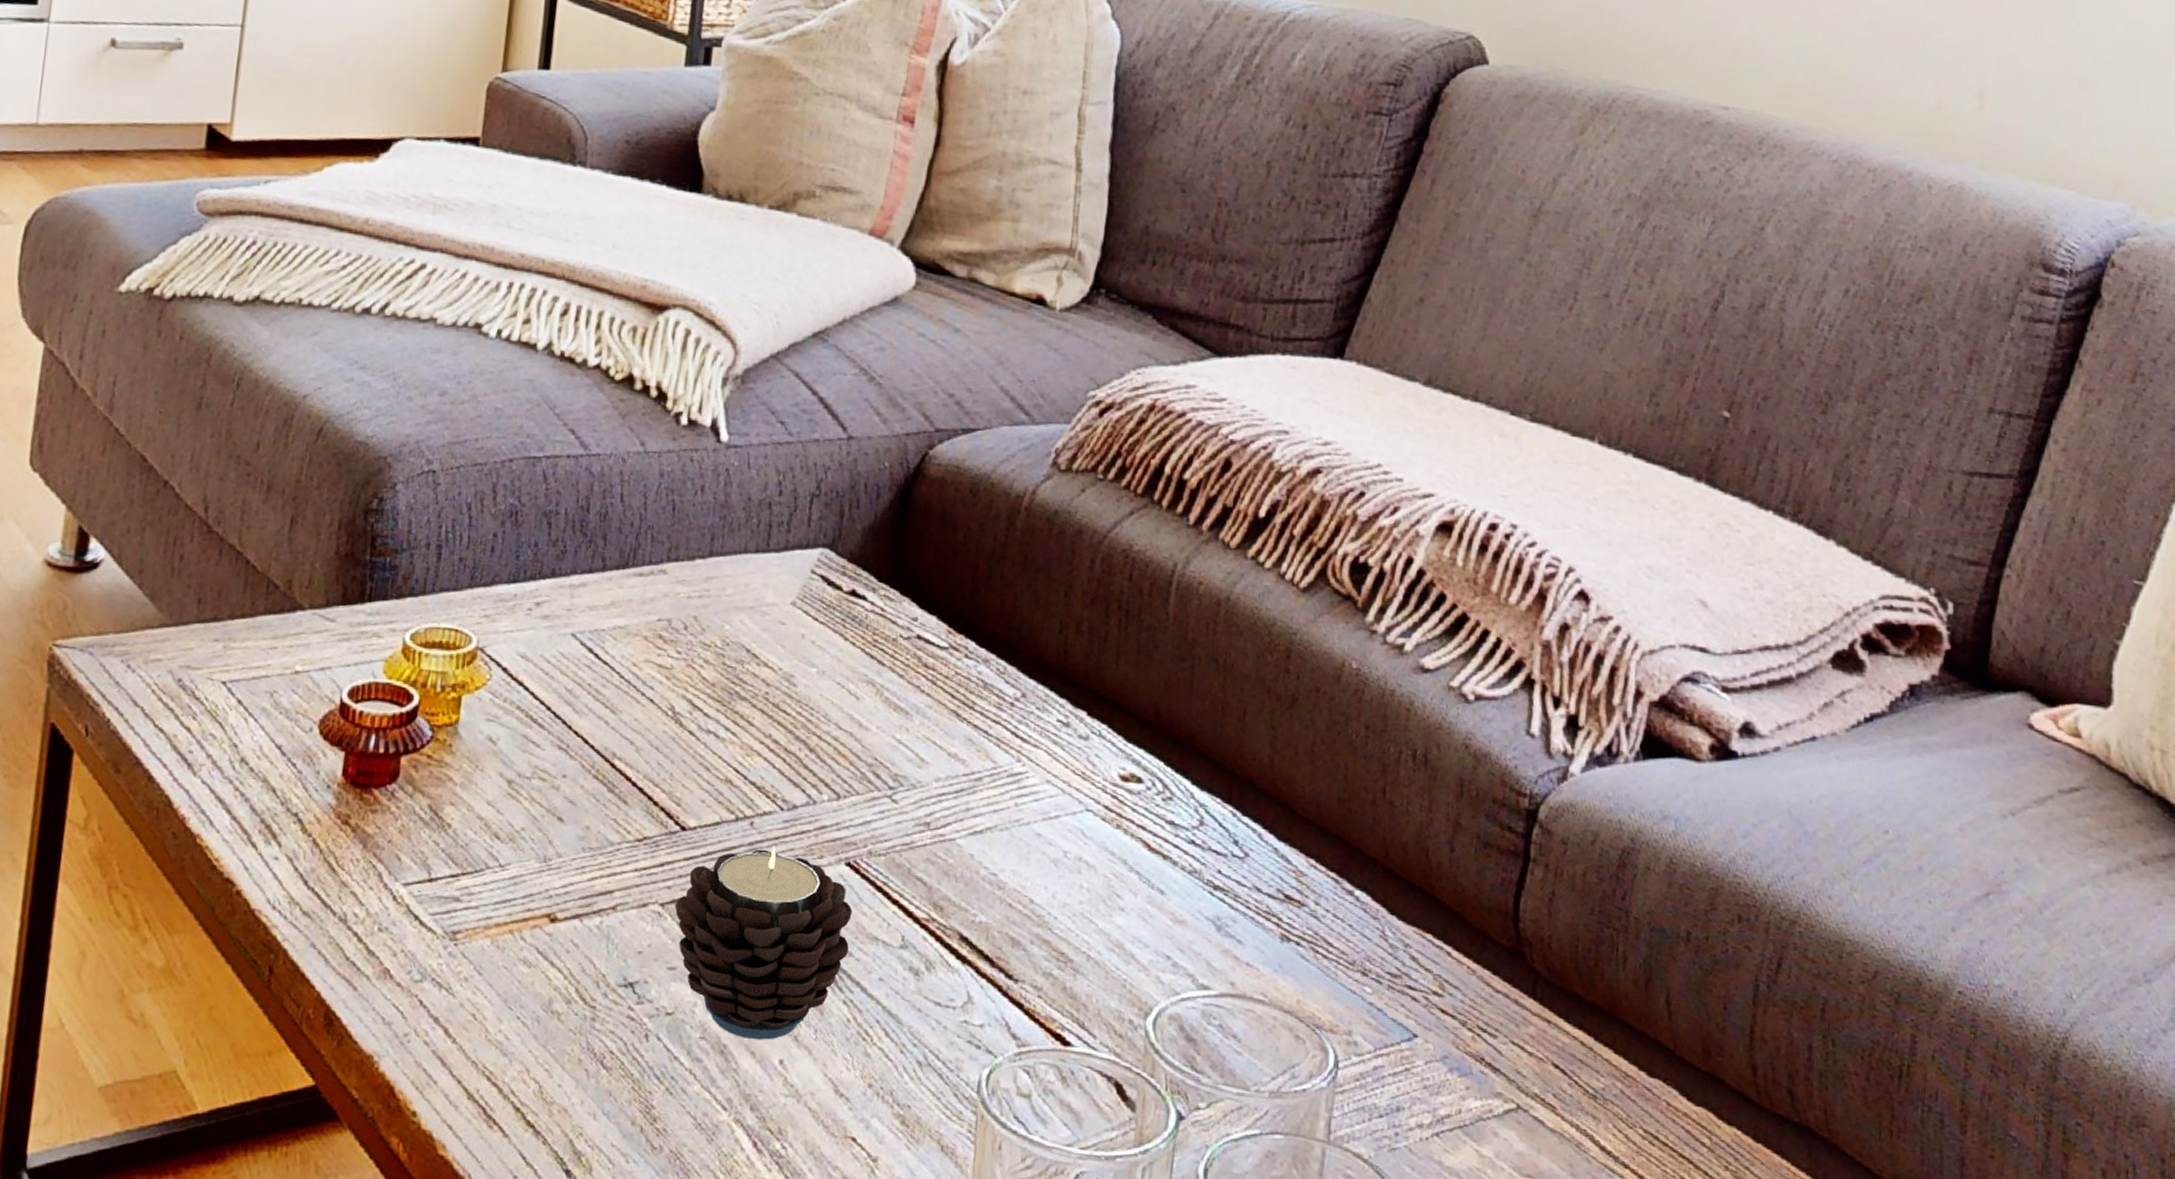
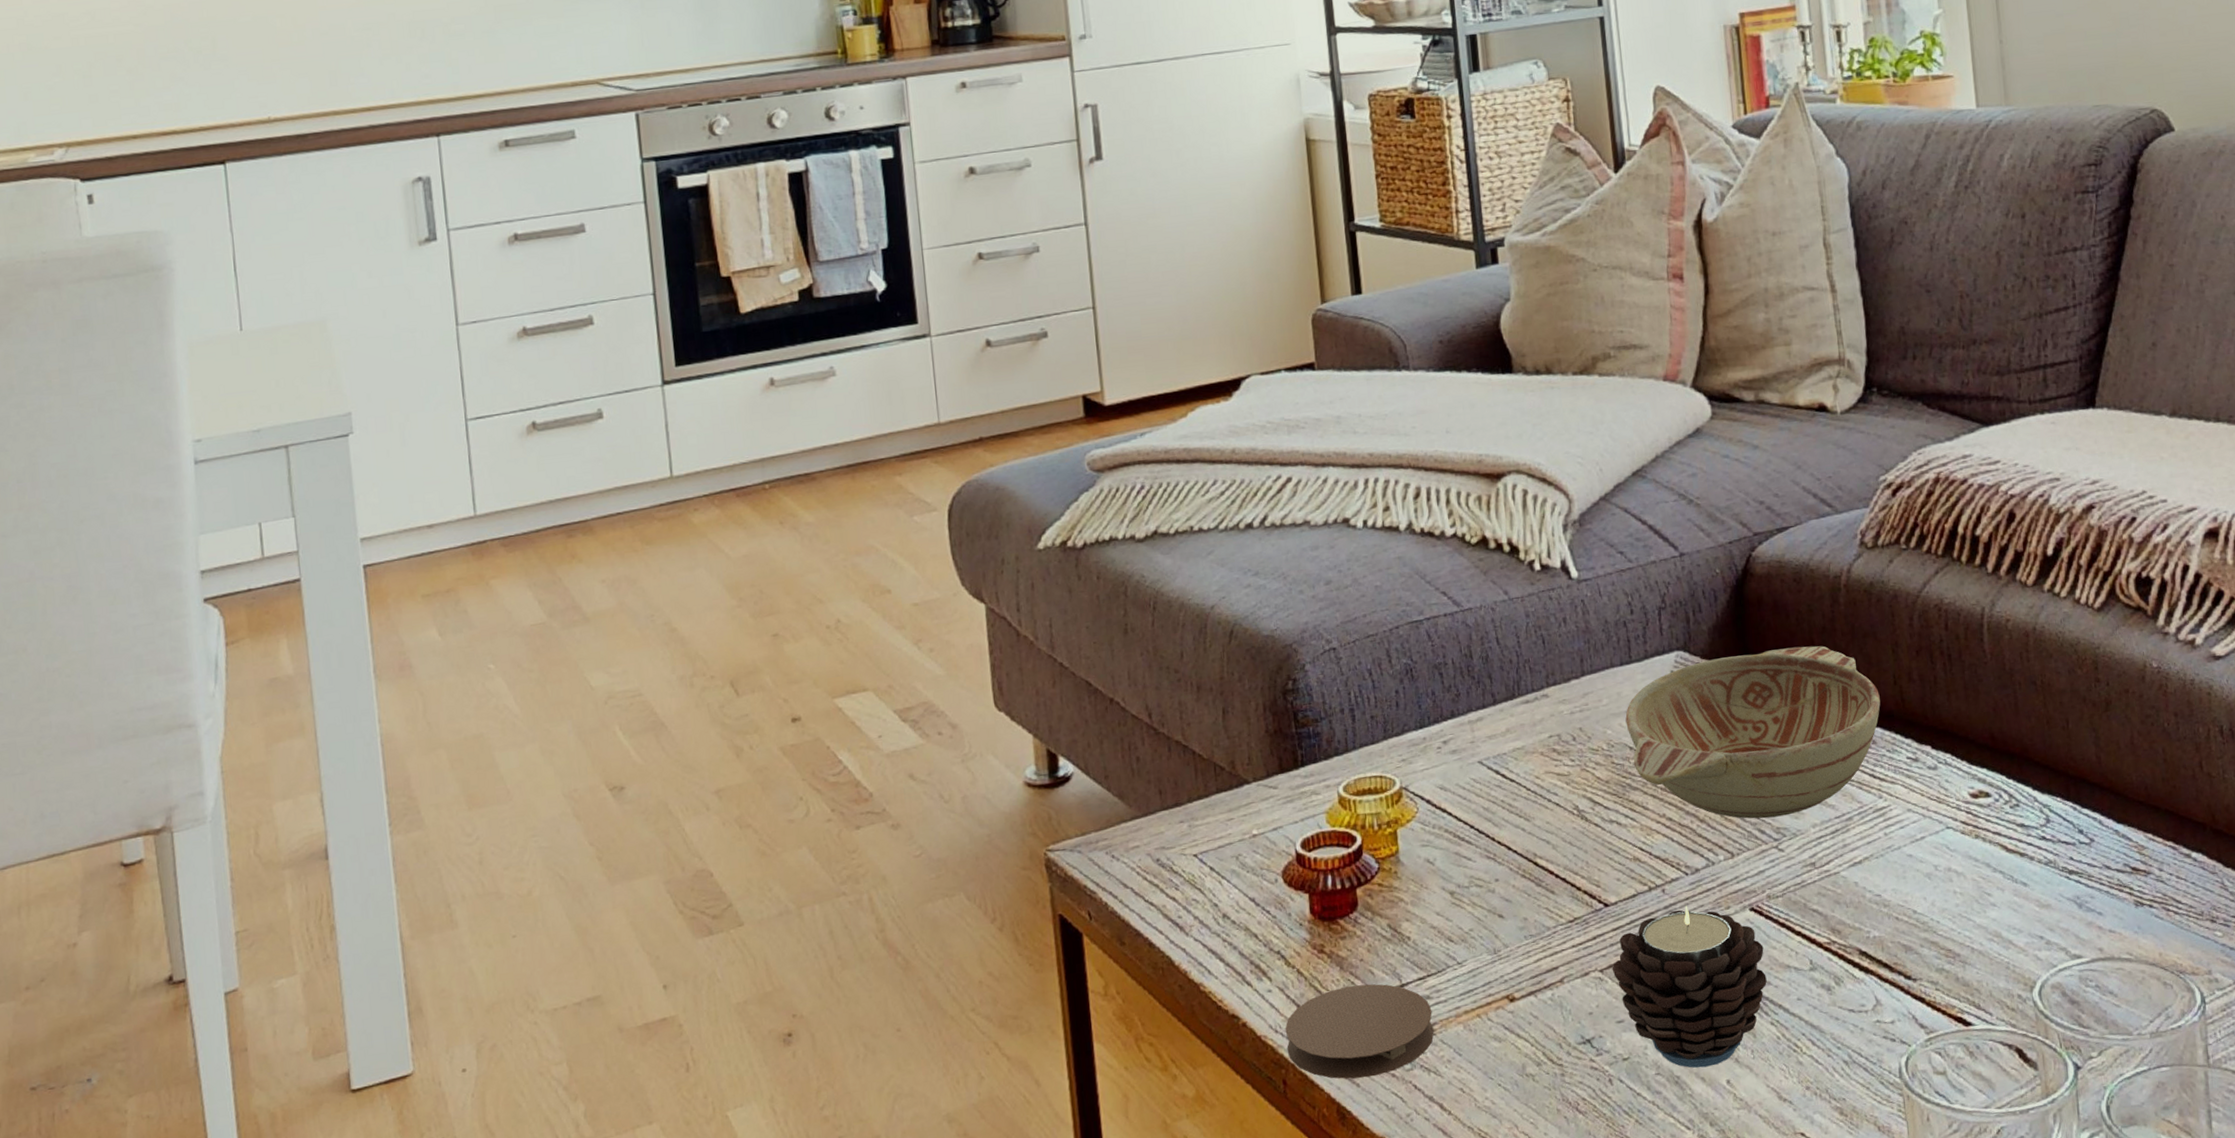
coaster: none [281,869,459,982] -> present [1285,983,1434,1079]
decorative bowl: none [747,565,1041,762] -> present [1625,646,1881,819]

